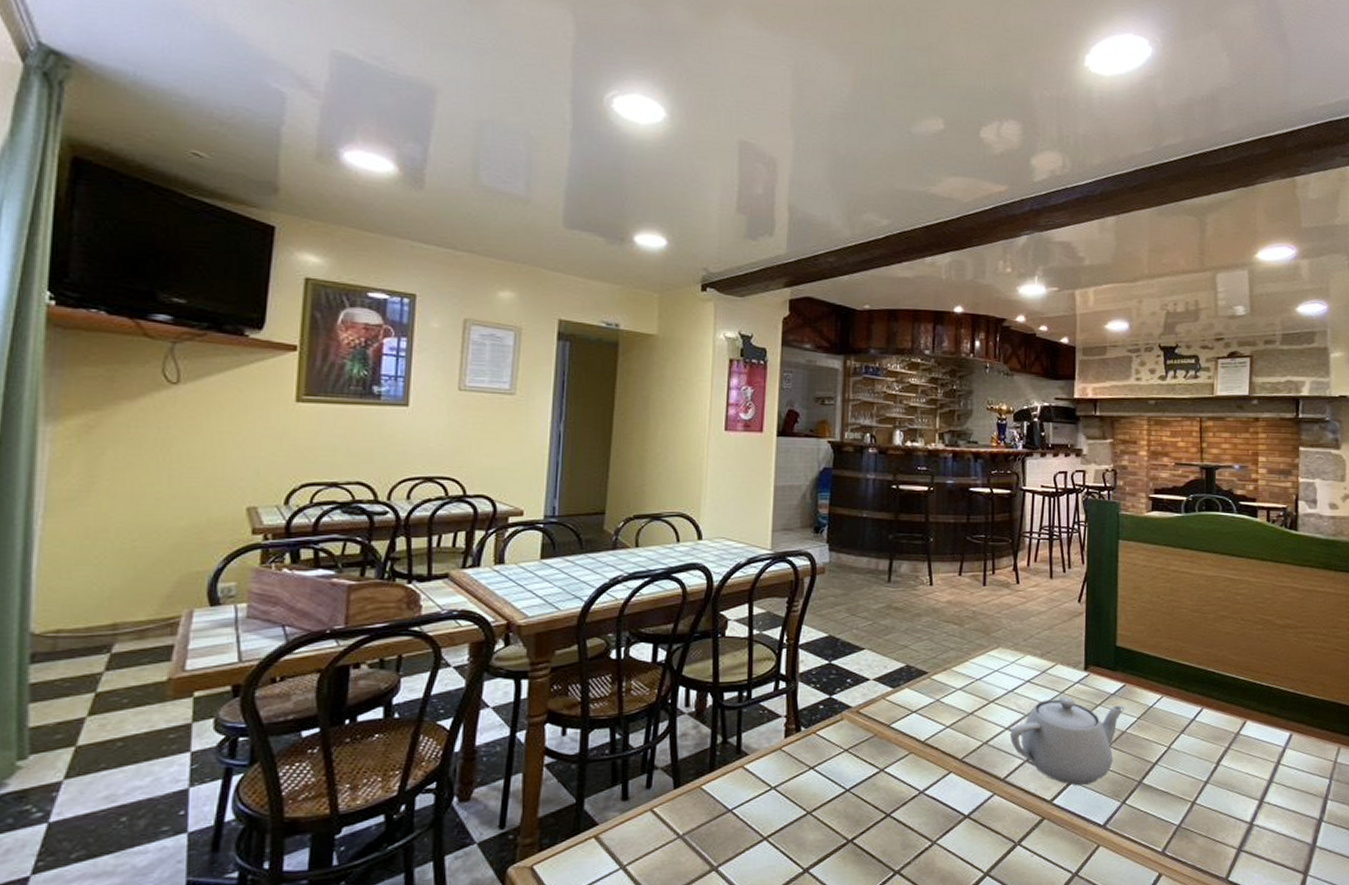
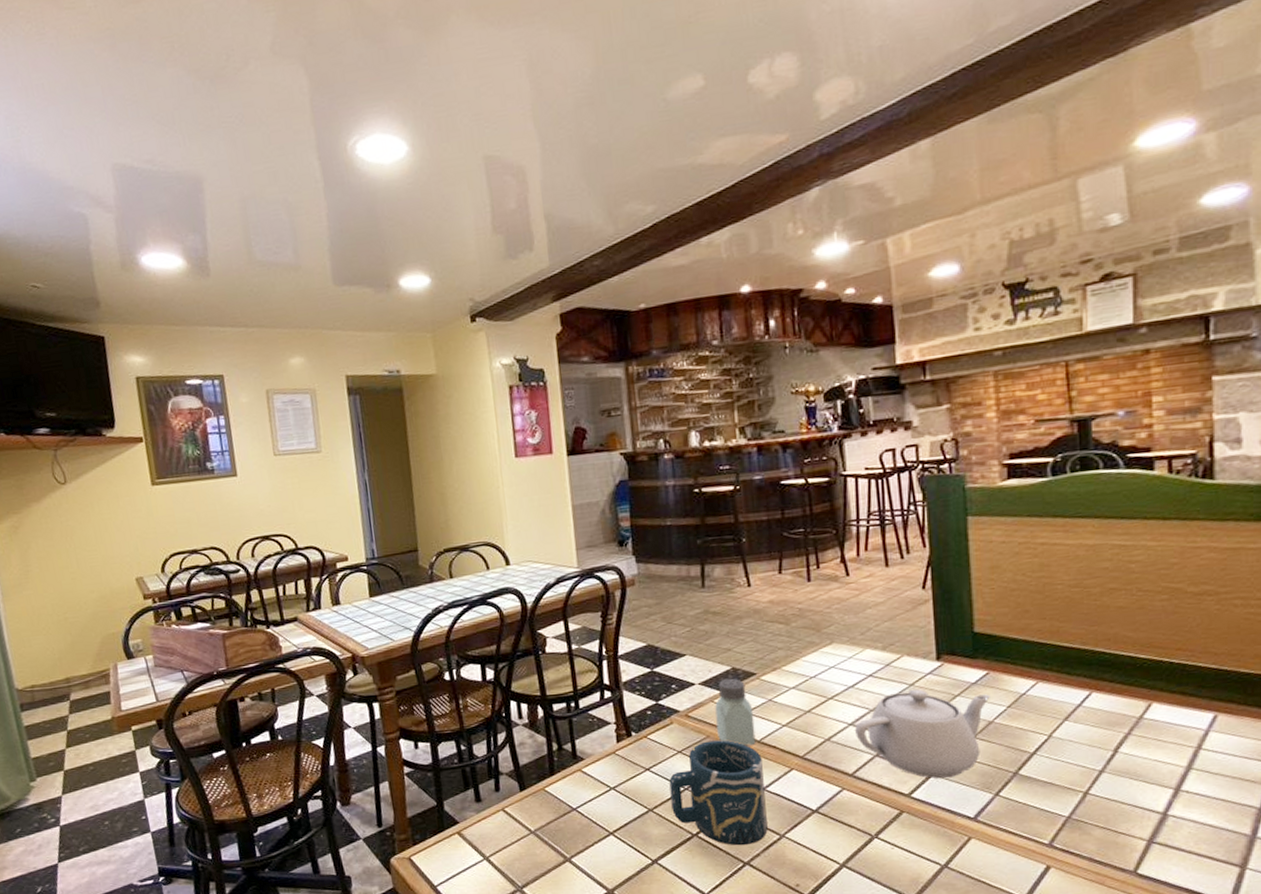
cup: none [831,739,924,853] -> present [669,740,768,846]
saltshaker: none [885,675,921,747] -> present [715,678,756,746]

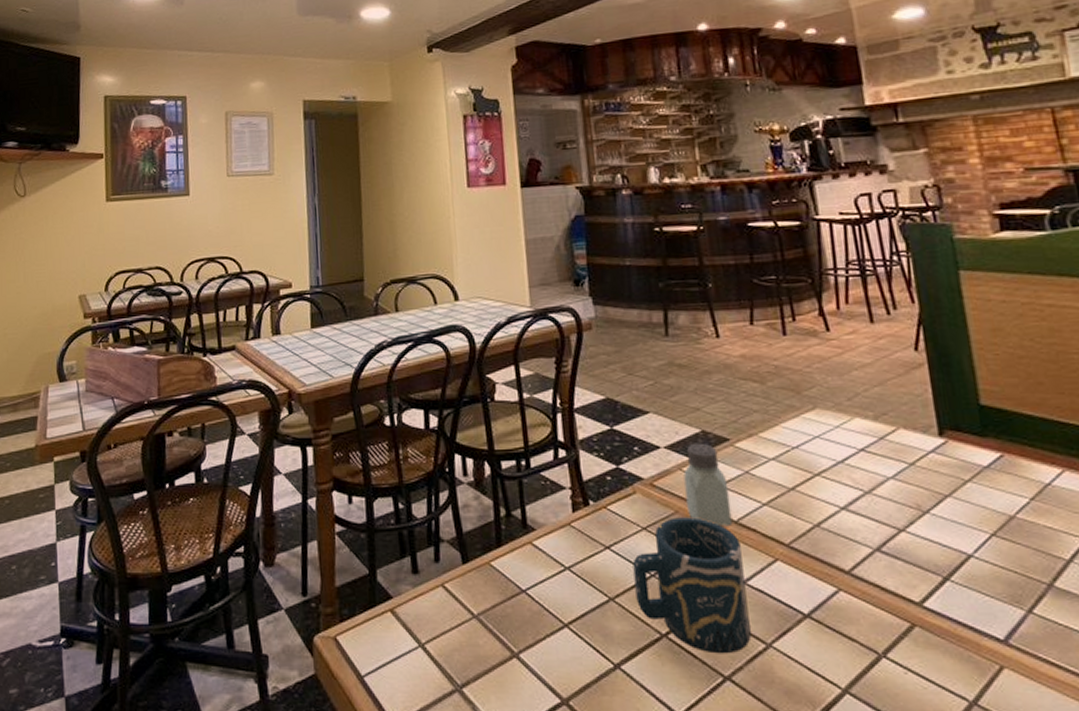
teapot: present [854,689,990,778] -> none [847,469,1008,584]

